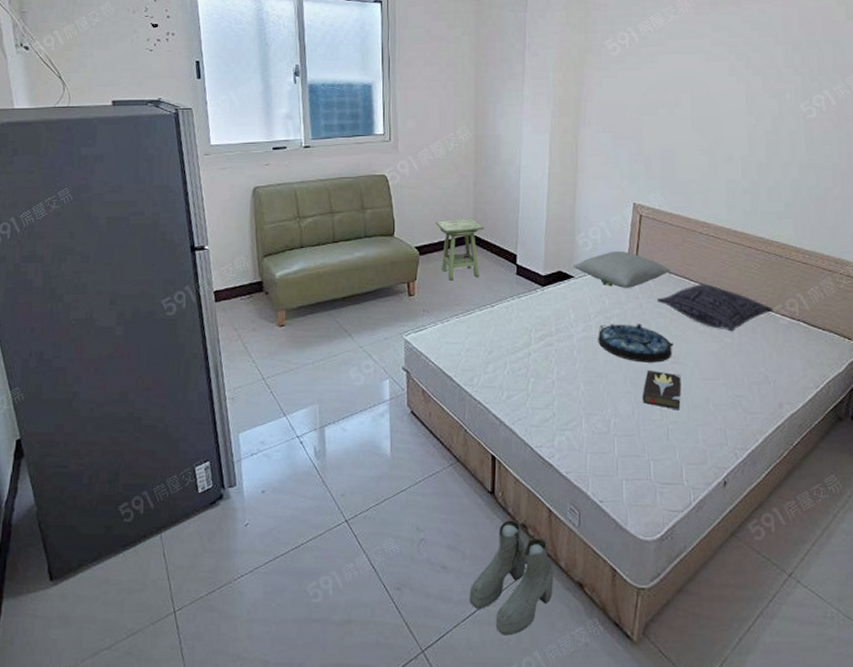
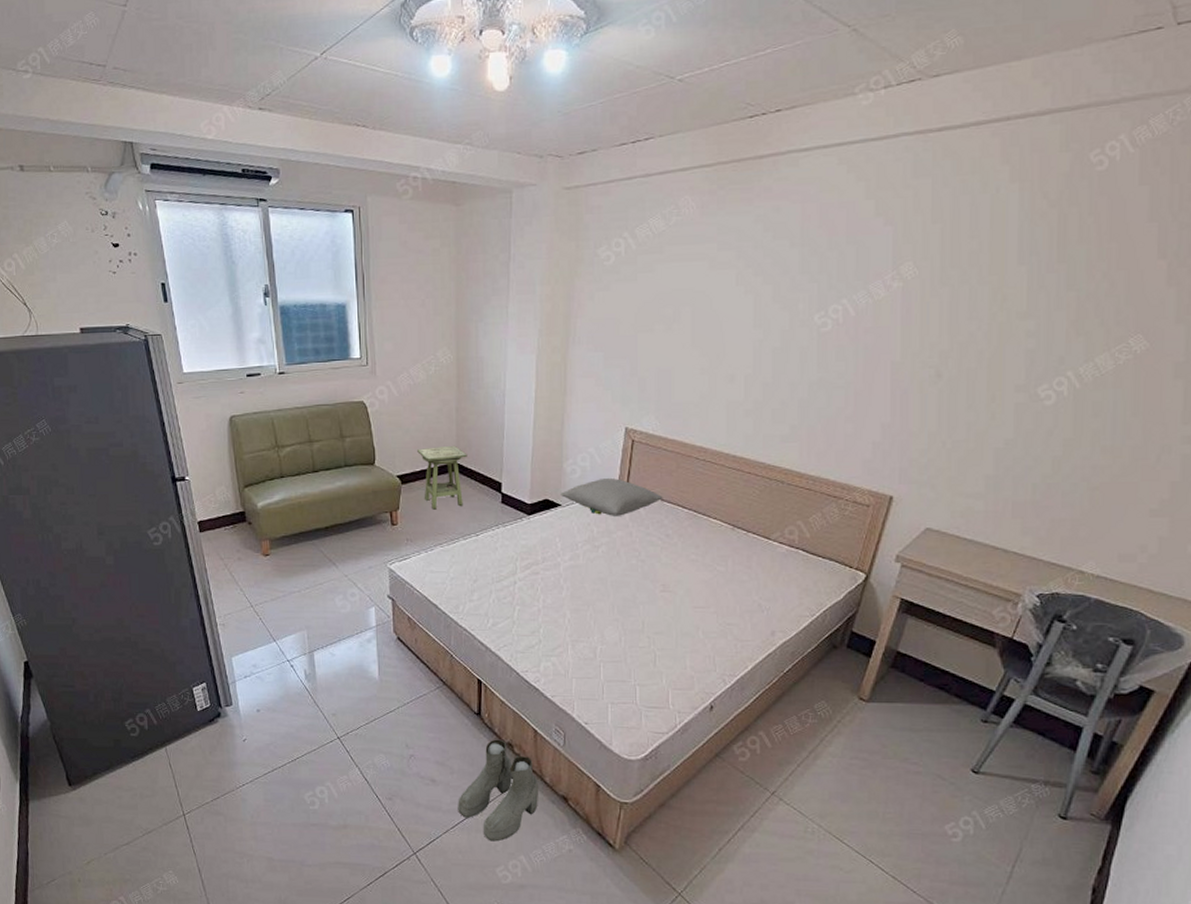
serving tray: present [598,324,673,363] -> none [585,552,663,591]
hardback book: present [642,371,682,410] -> none [629,599,671,638]
pillow: present [657,284,773,332] -> none [648,511,771,560]

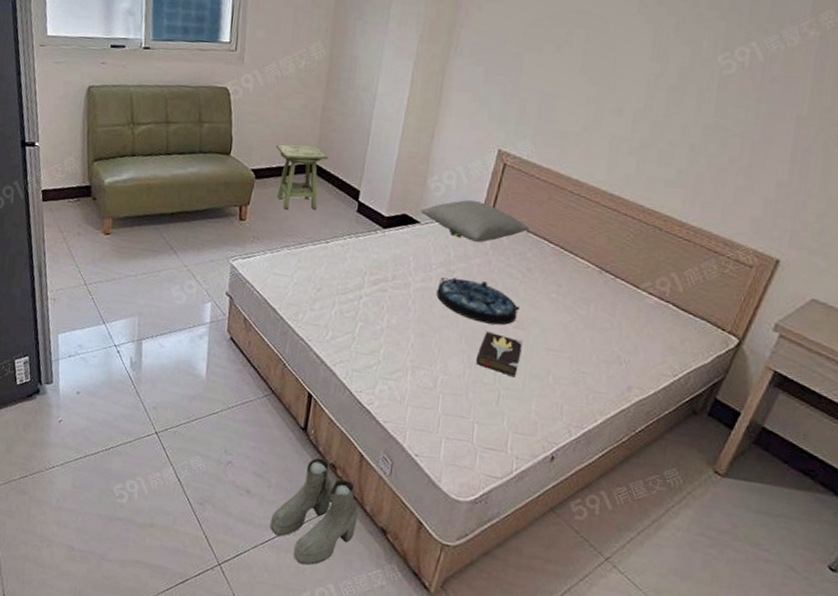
serving tray: none [585,552,663,591] -> present [436,277,520,325]
hardback book: none [629,599,671,638] -> present [475,332,523,378]

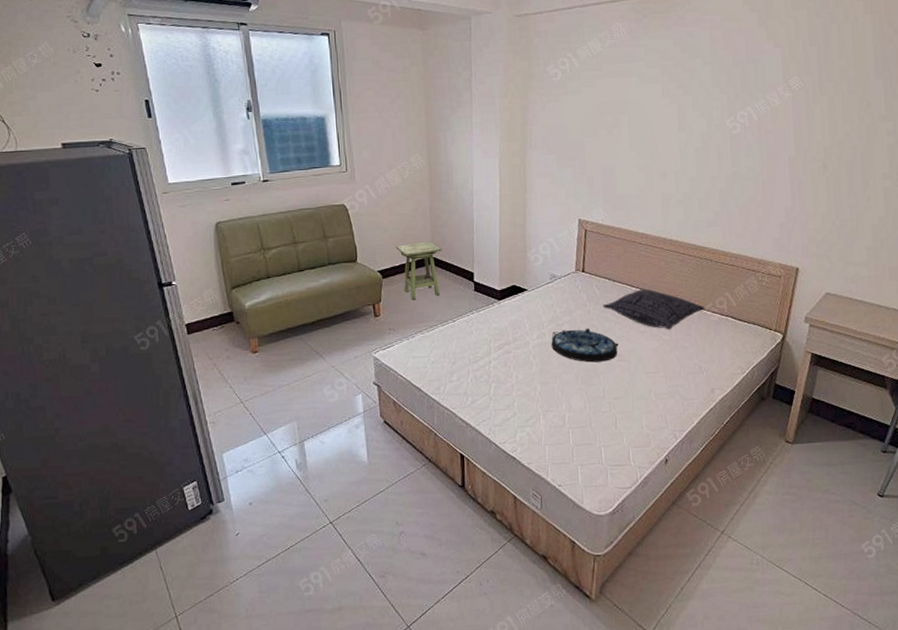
boots: present [270,457,359,566] -> none [447,508,521,606]
pillow: present [420,200,530,243] -> none [526,264,614,297]
hardback book: present [475,332,523,378] -> none [592,369,627,402]
pillow: none [509,247,640,304] -> present [603,289,705,330]

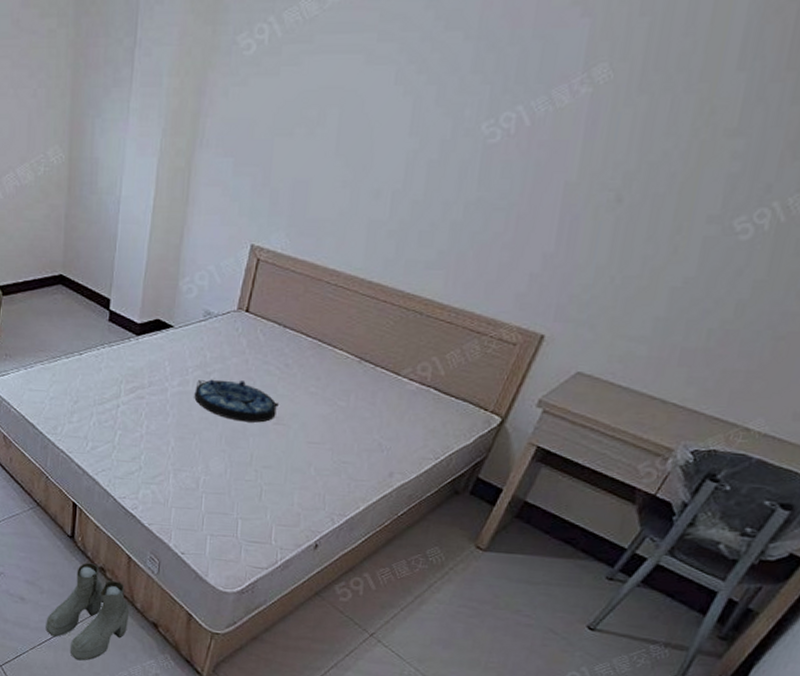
side table: present [396,241,442,300] -> none [21,255,75,325]
boots: none [447,508,521,606] -> present [46,562,130,661]
pillow: present [603,289,705,330] -> none [266,341,401,395]

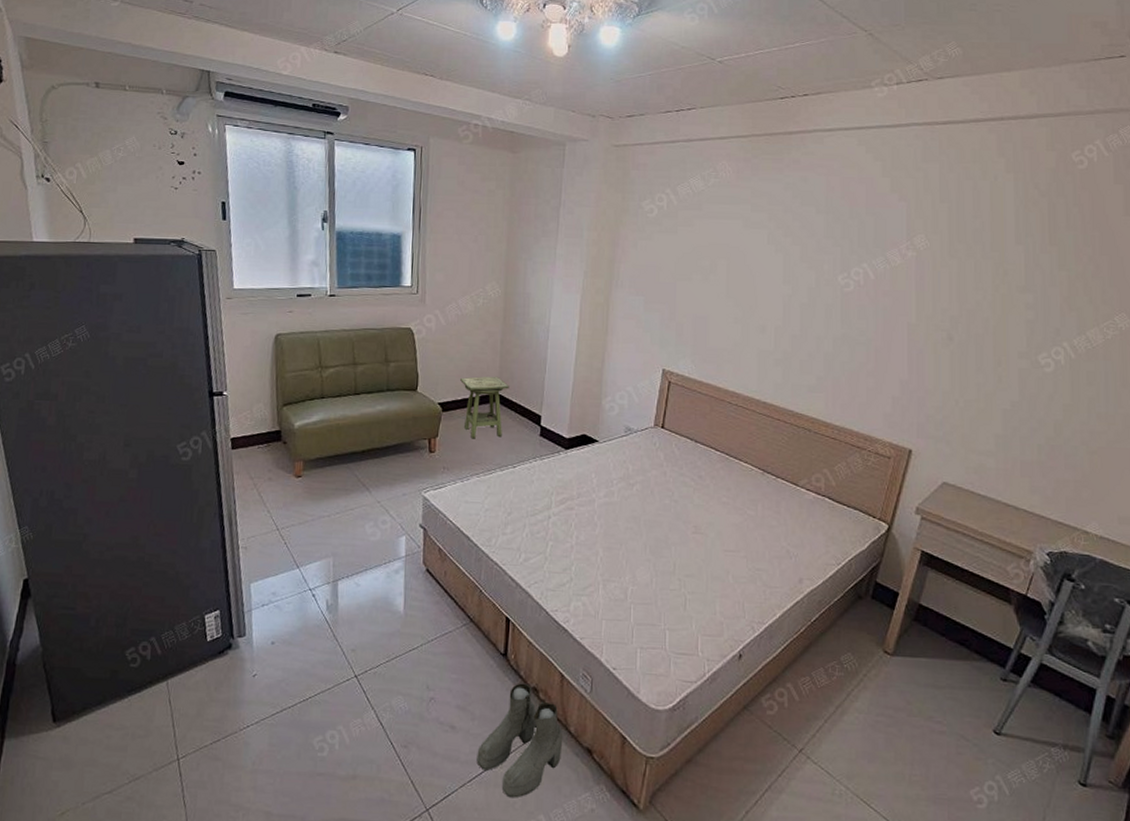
side table: none [21,255,75,325] -> present [460,376,509,439]
serving tray: present [194,379,279,423] -> none [619,490,696,532]

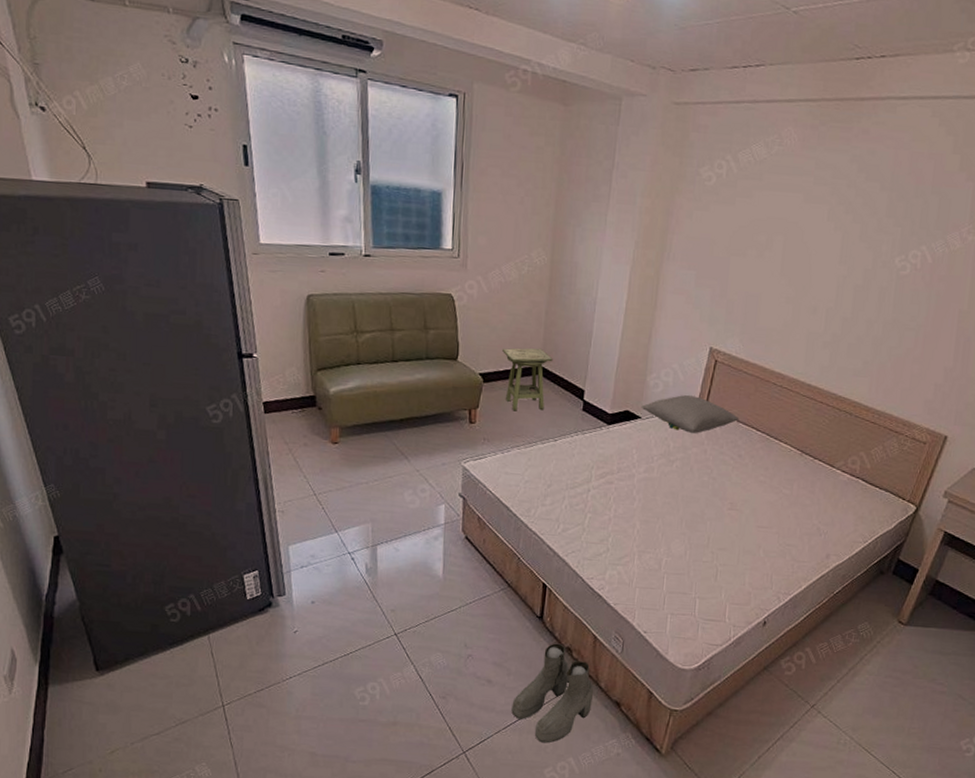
pillow: none [598,417,697,455] -> present [641,395,739,434]

